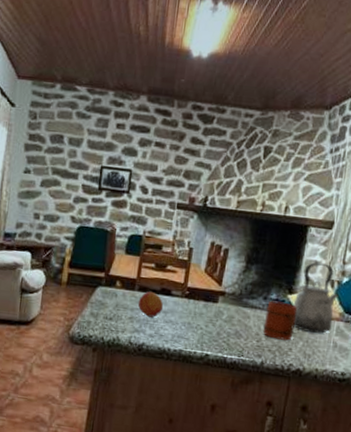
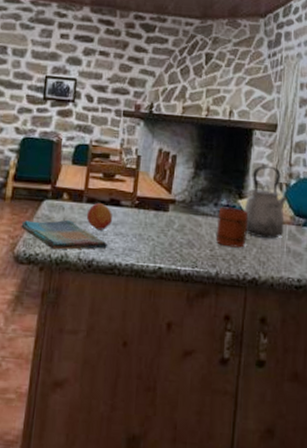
dish towel: none [76,304,157,335] -> present [21,219,107,250]

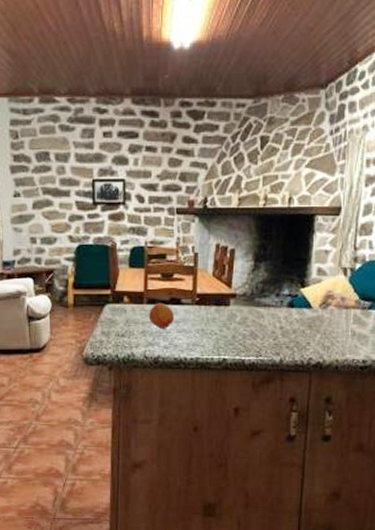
dish towel: present [21,219,107,250] -> none [86,321,171,350]
mug: present [216,206,249,248] -> none [278,296,312,335]
kettle: present [244,165,288,239] -> none [307,252,352,323]

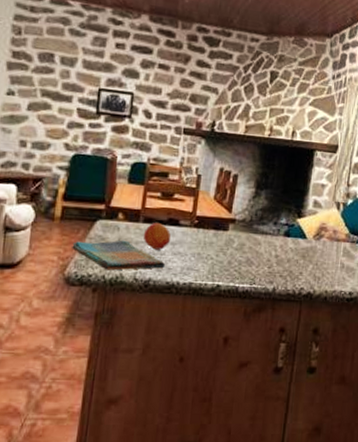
dish towel: none [86,321,171,350] -> present [72,240,165,271]

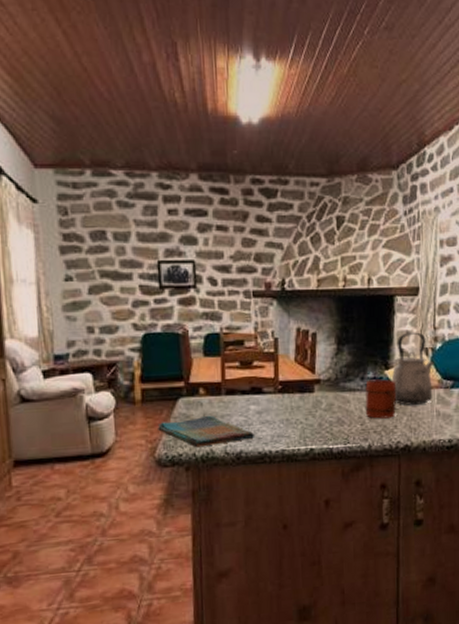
fruit: present [143,223,172,250] -> none [227,393,257,421]
mug: none [274,225,306,265] -> present [365,379,397,419]
kettle: none [302,185,344,255] -> present [391,332,434,405]

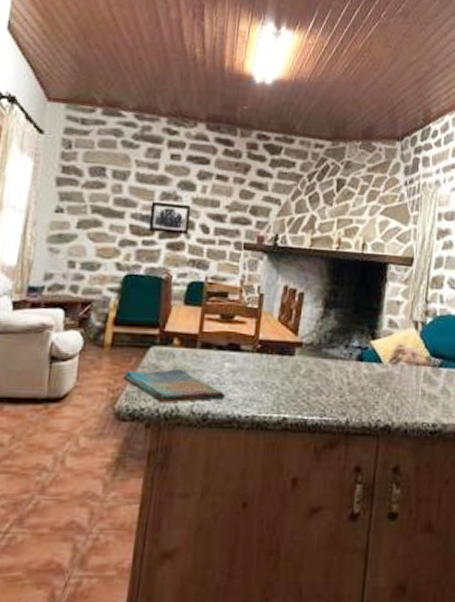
mug: present [365,379,397,419] -> none [346,348,382,393]
kettle: present [391,332,434,405] -> none [377,303,423,381]

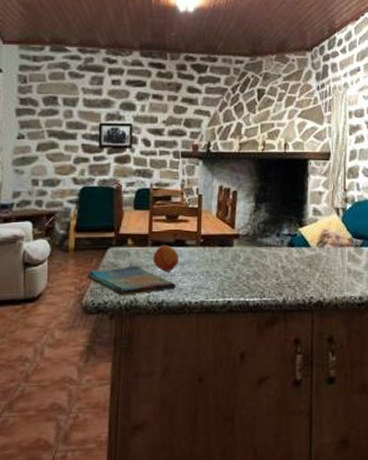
fruit: none [200,348,232,379] -> present [152,245,180,272]

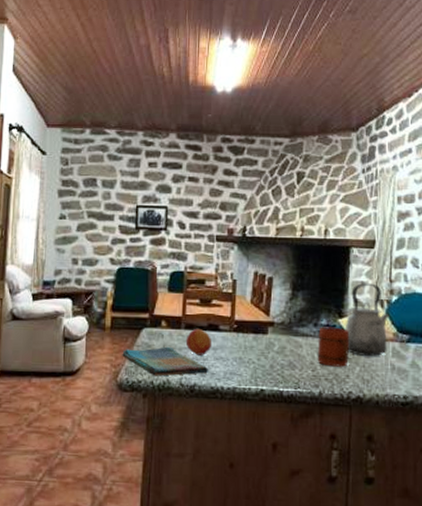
mug: none [280,236,310,274] -> present [317,326,350,367]
kettle: none [305,193,345,262] -> present [345,283,390,356]

